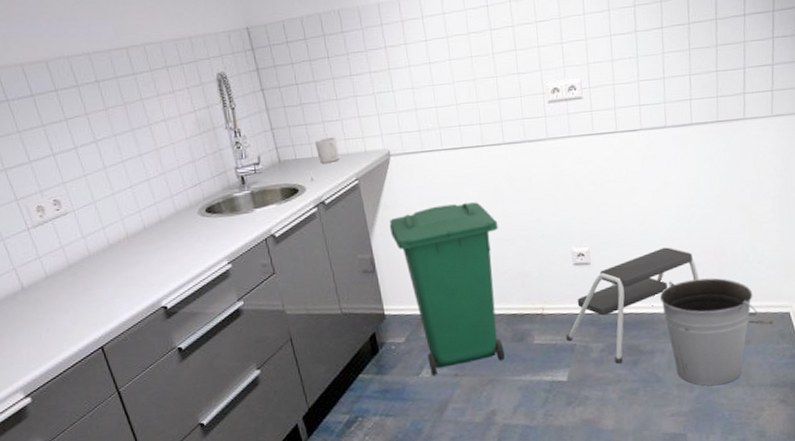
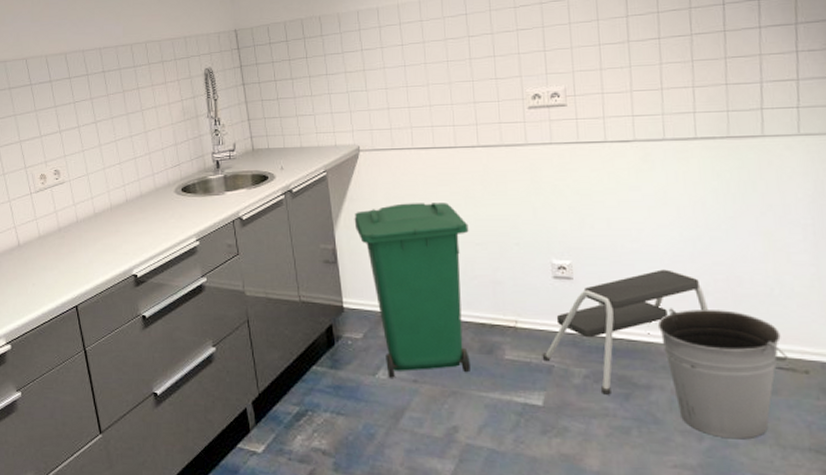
mug: present [314,137,340,163] -> none [287,130,310,154]

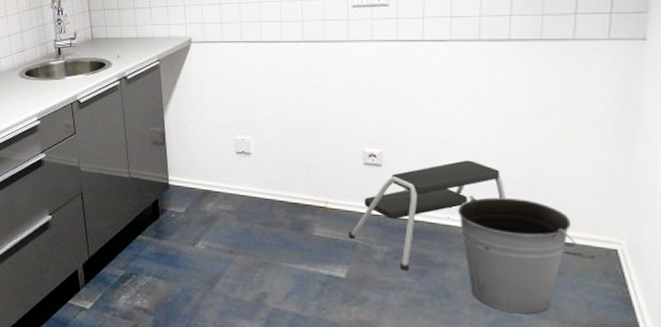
recycling bin: present [354,203,470,378] -> none [183,92,288,248]

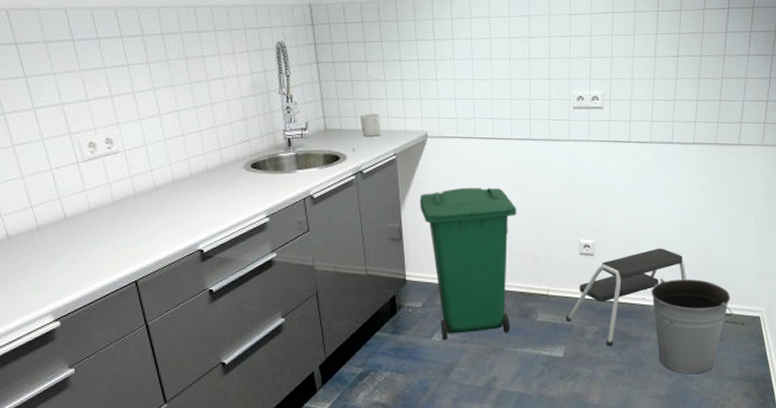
mug: none [124,22,145,43] -> present [360,113,381,136]
recycling bin: none [183,92,288,248] -> present [419,187,517,340]

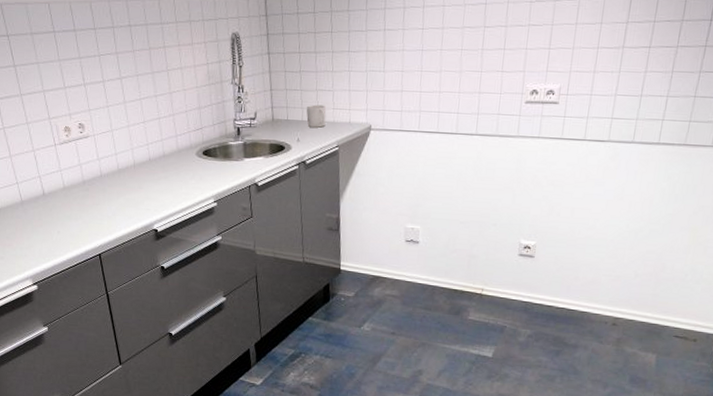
recycling bin: present [419,187,517,340] -> none [358,181,457,330]
step stool: present [565,248,687,346] -> none [498,254,635,351]
bucket: present [651,278,733,374] -> none [592,285,684,388]

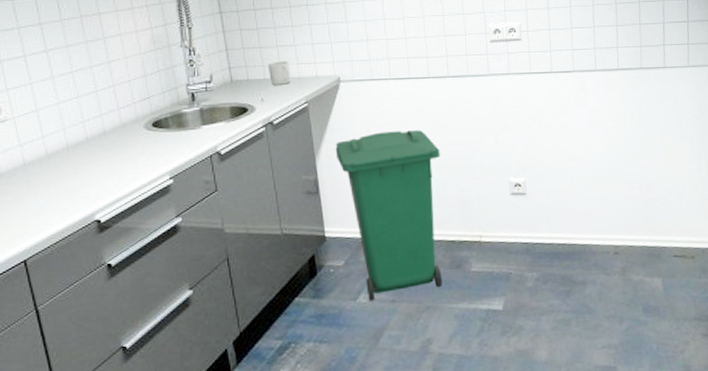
recycling bin: none [358,181,457,330] -> present [335,130,442,301]

